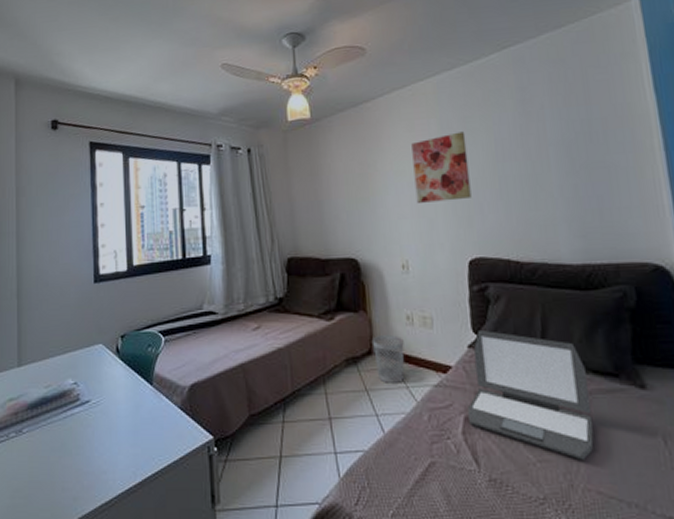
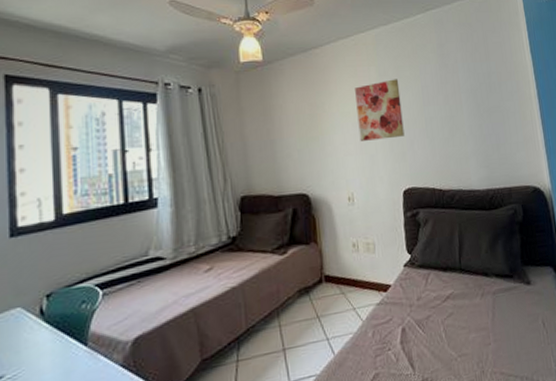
wastebasket: present [373,334,405,383] -> none [323,262,352,308]
laptop: present [468,329,594,461] -> none [404,250,498,350]

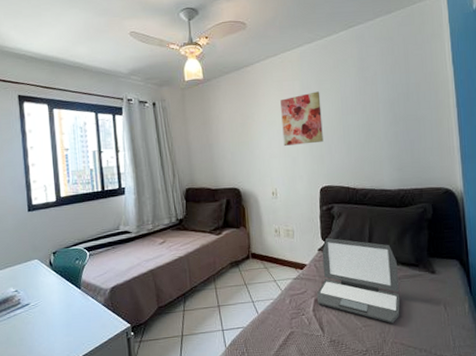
laptop: none [404,250,498,350] -> present [317,237,401,324]

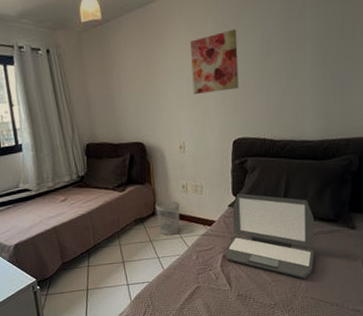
wastebasket: none [250,243,273,279] -> present [156,200,180,235]

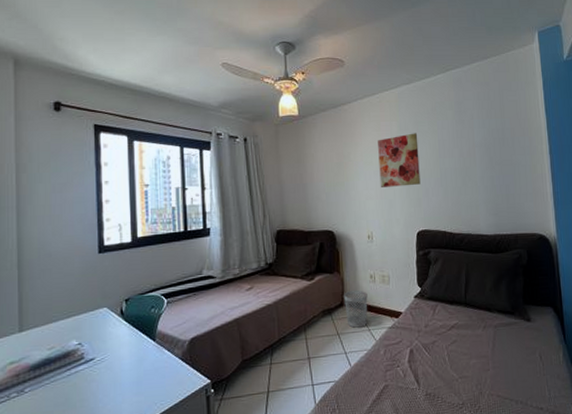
laptop: present [226,193,315,279] -> none [413,284,497,375]

